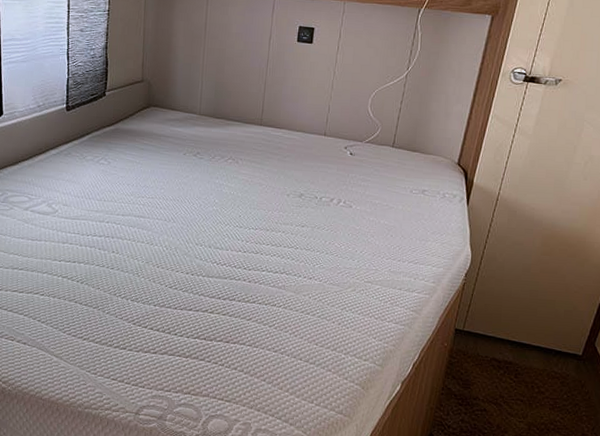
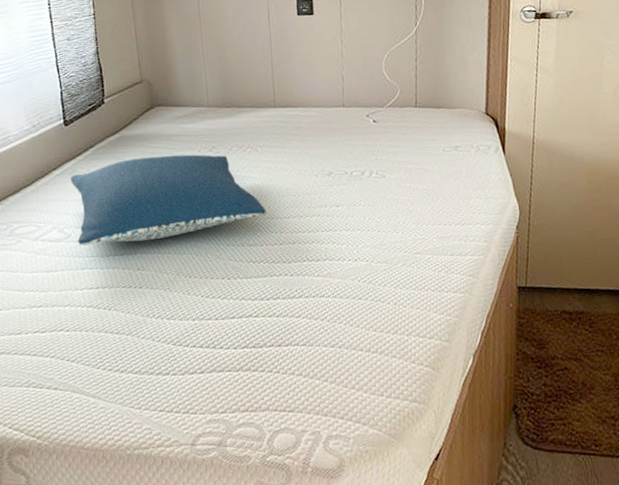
pillow: none [63,151,236,228] -> present [70,154,266,246]

